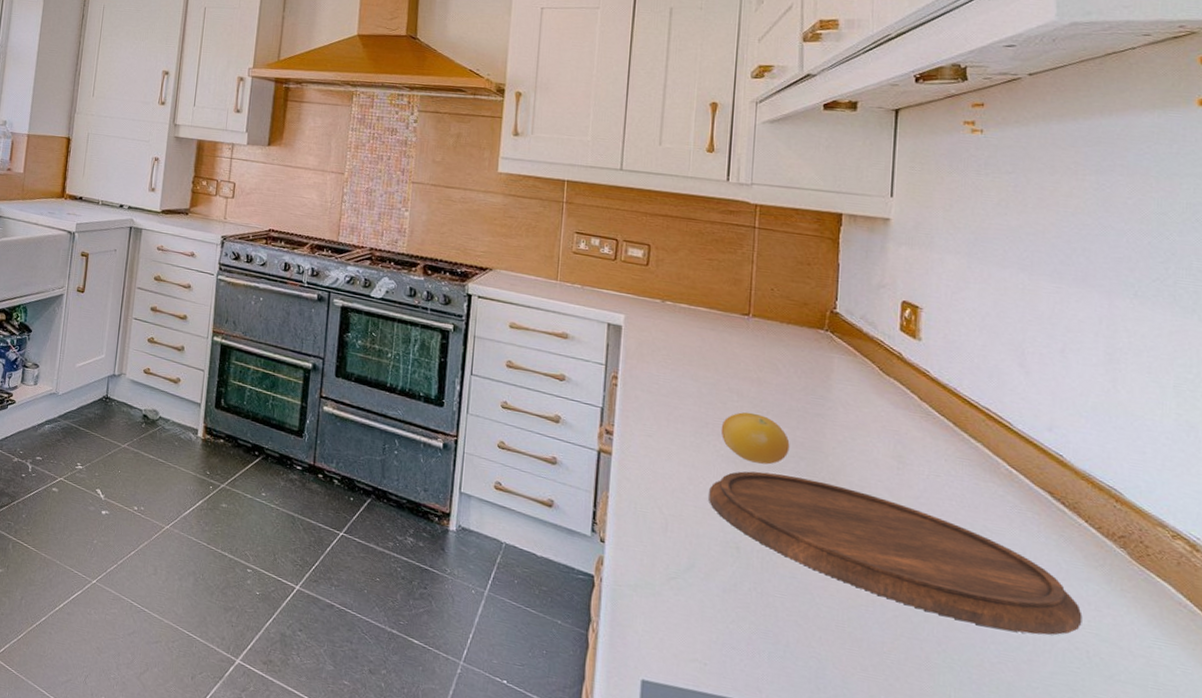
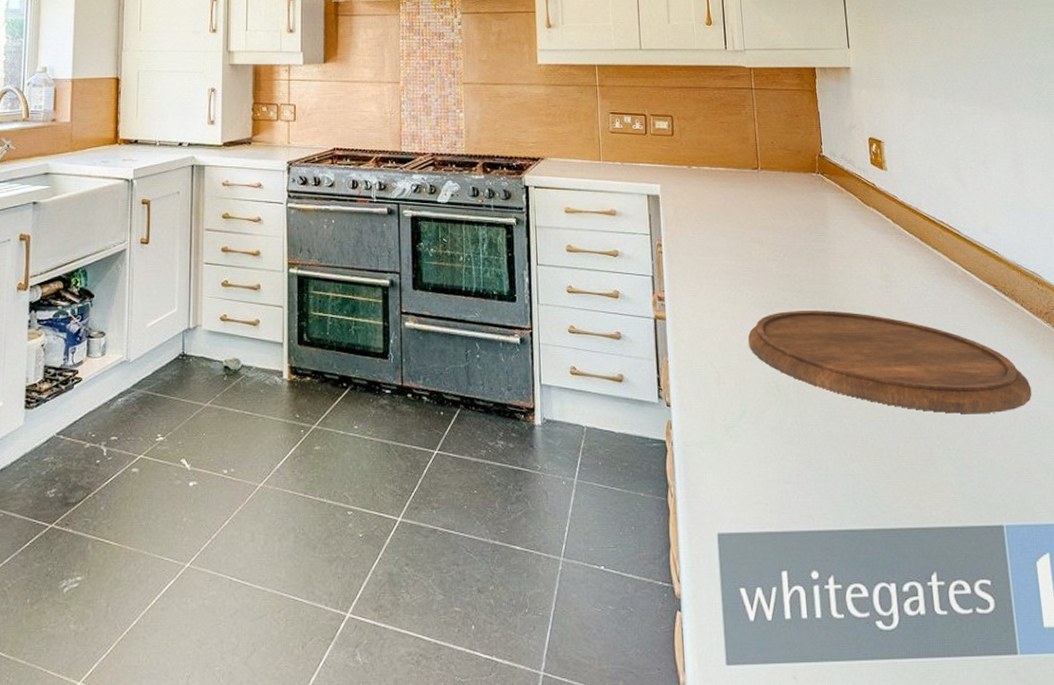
fruit: present [720,412,790,465] -> none [750,258,805,304]

